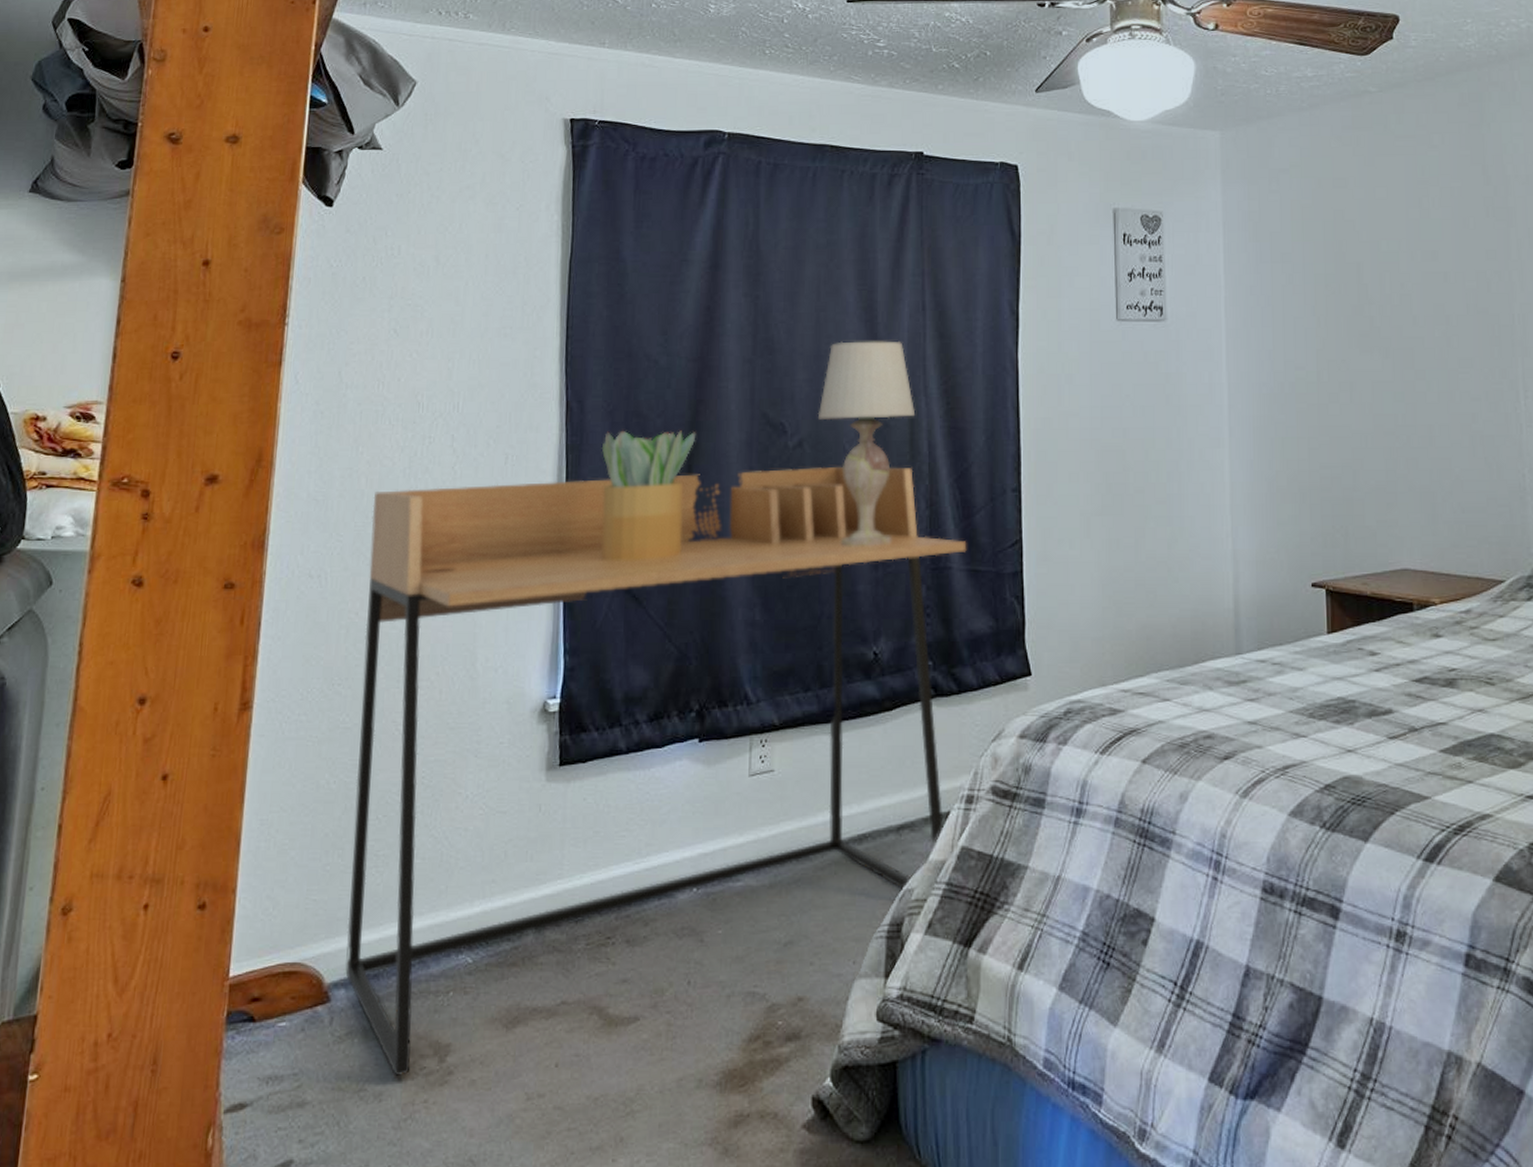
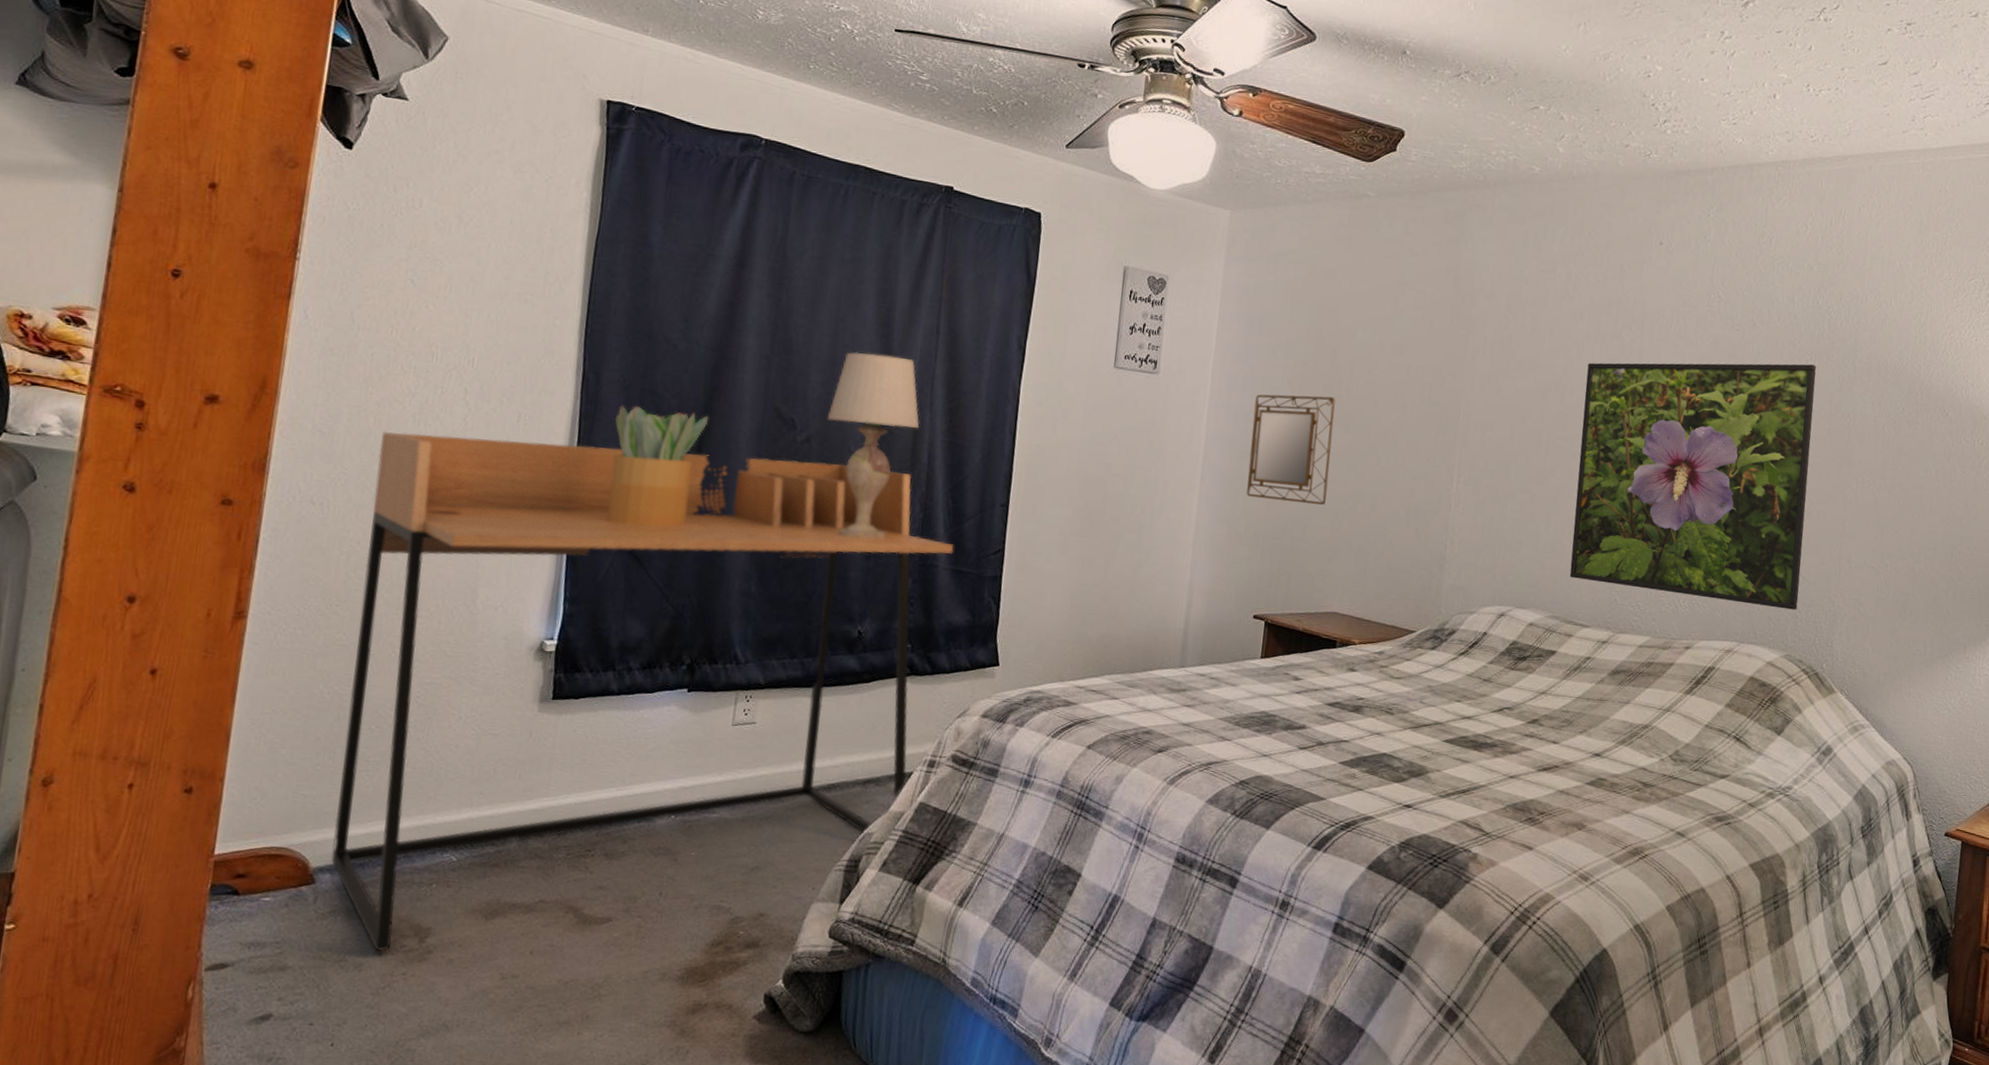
home mirror: none [1278,320,1375,446] -> present [1246,394,1335,506]

